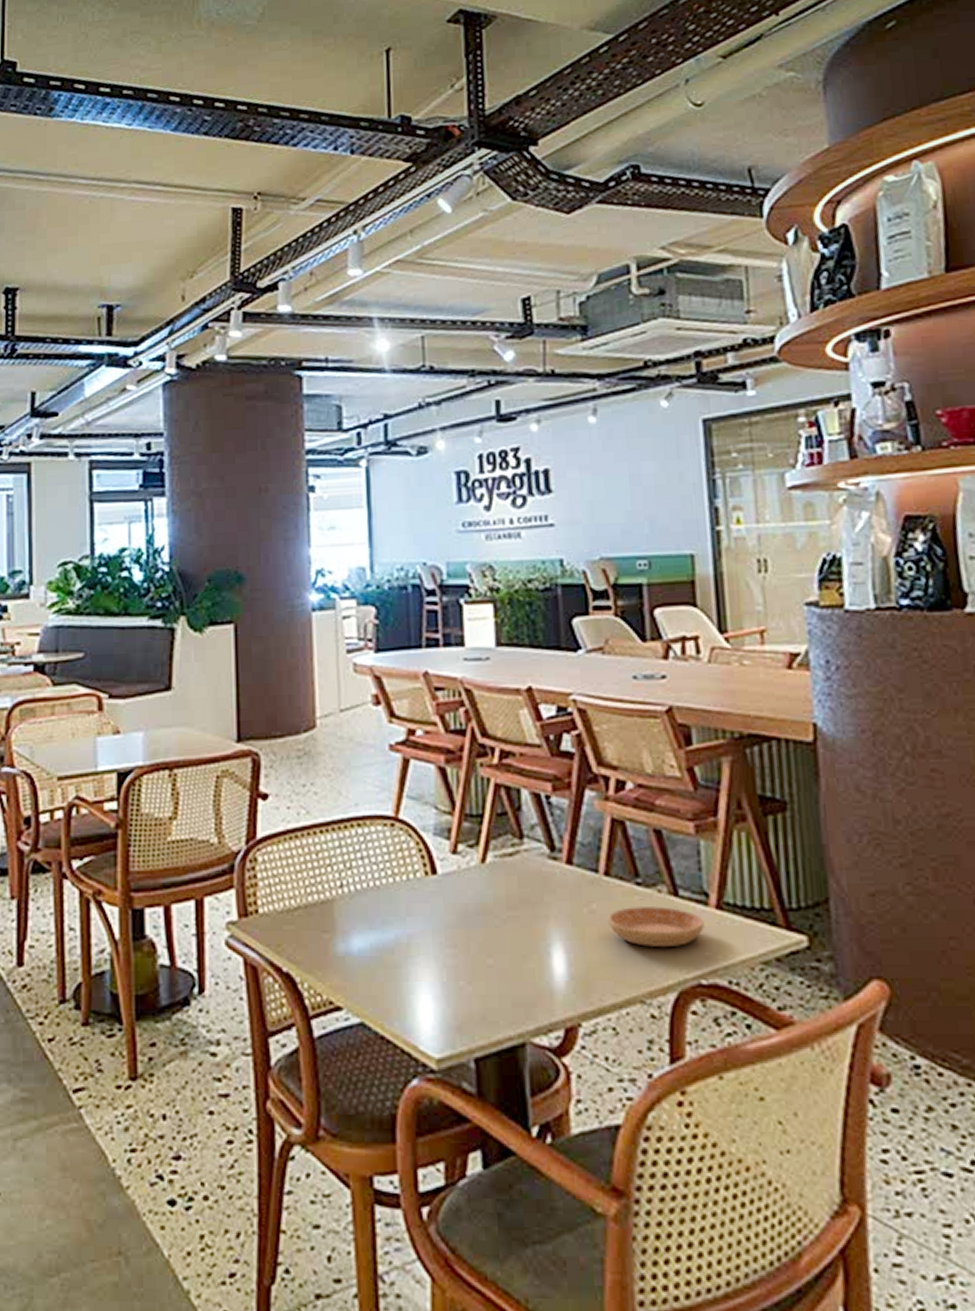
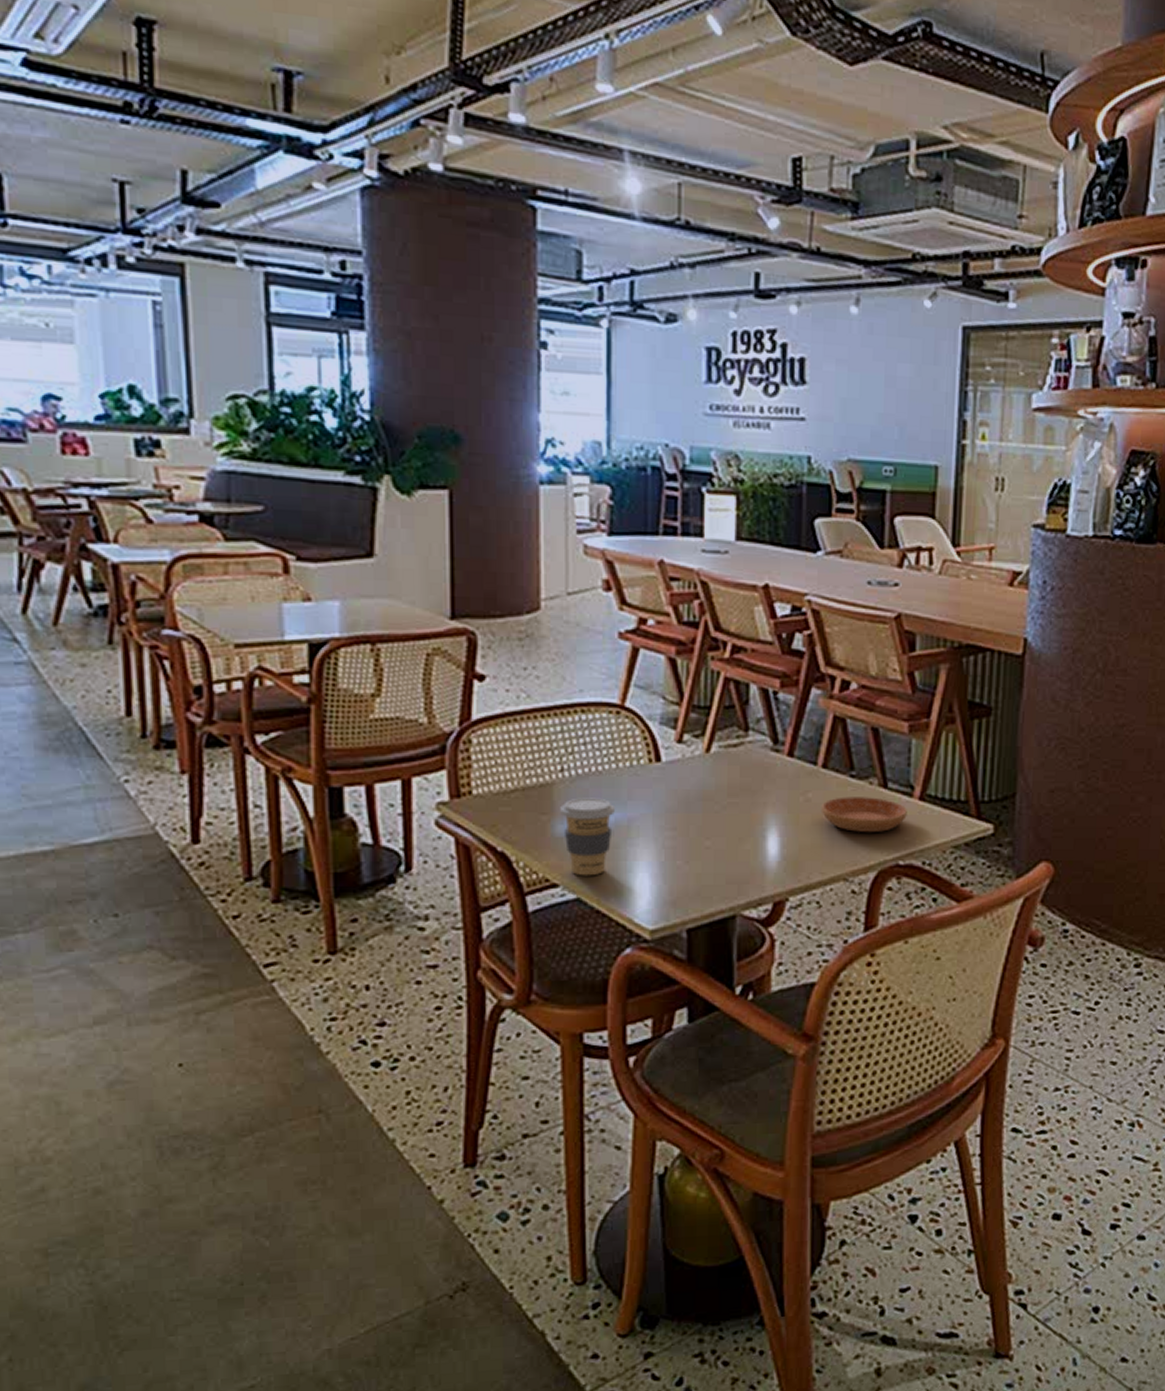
coffee cup: none [341,914,394,998] -> present [560,797,615,876]

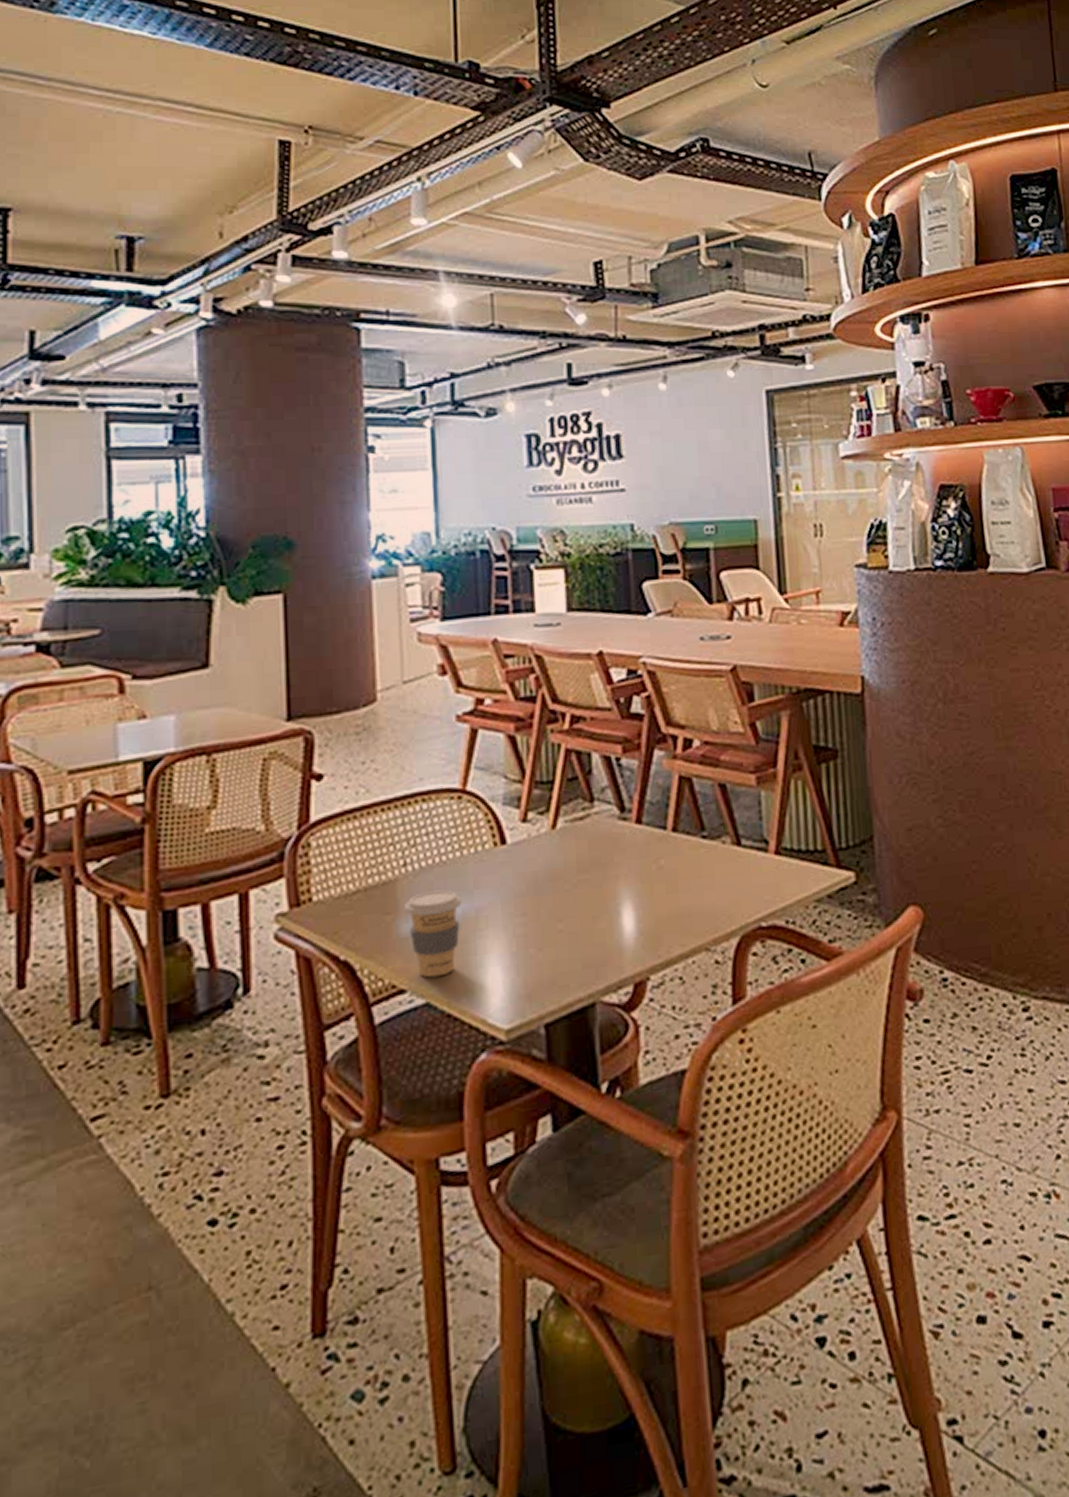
saucer: present [820,797,907,832] -> none [674,856,764,896]

